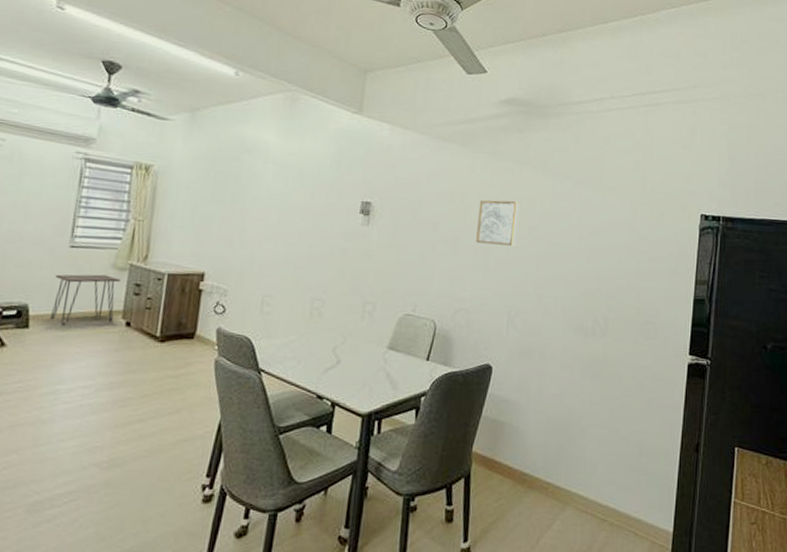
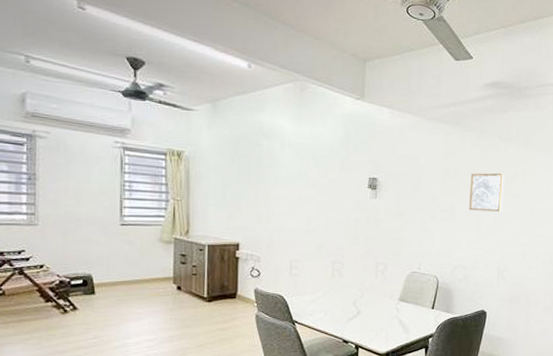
desk: present [50,274,121,325] -> none [111,247,168,291]

